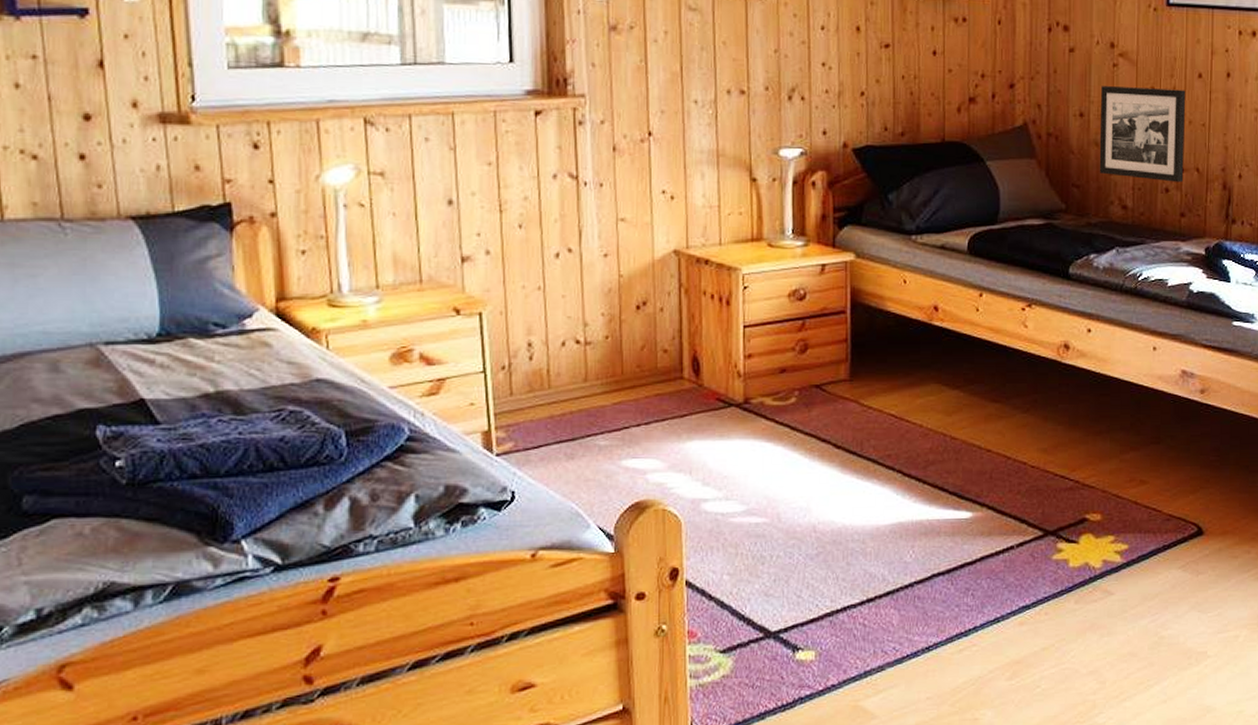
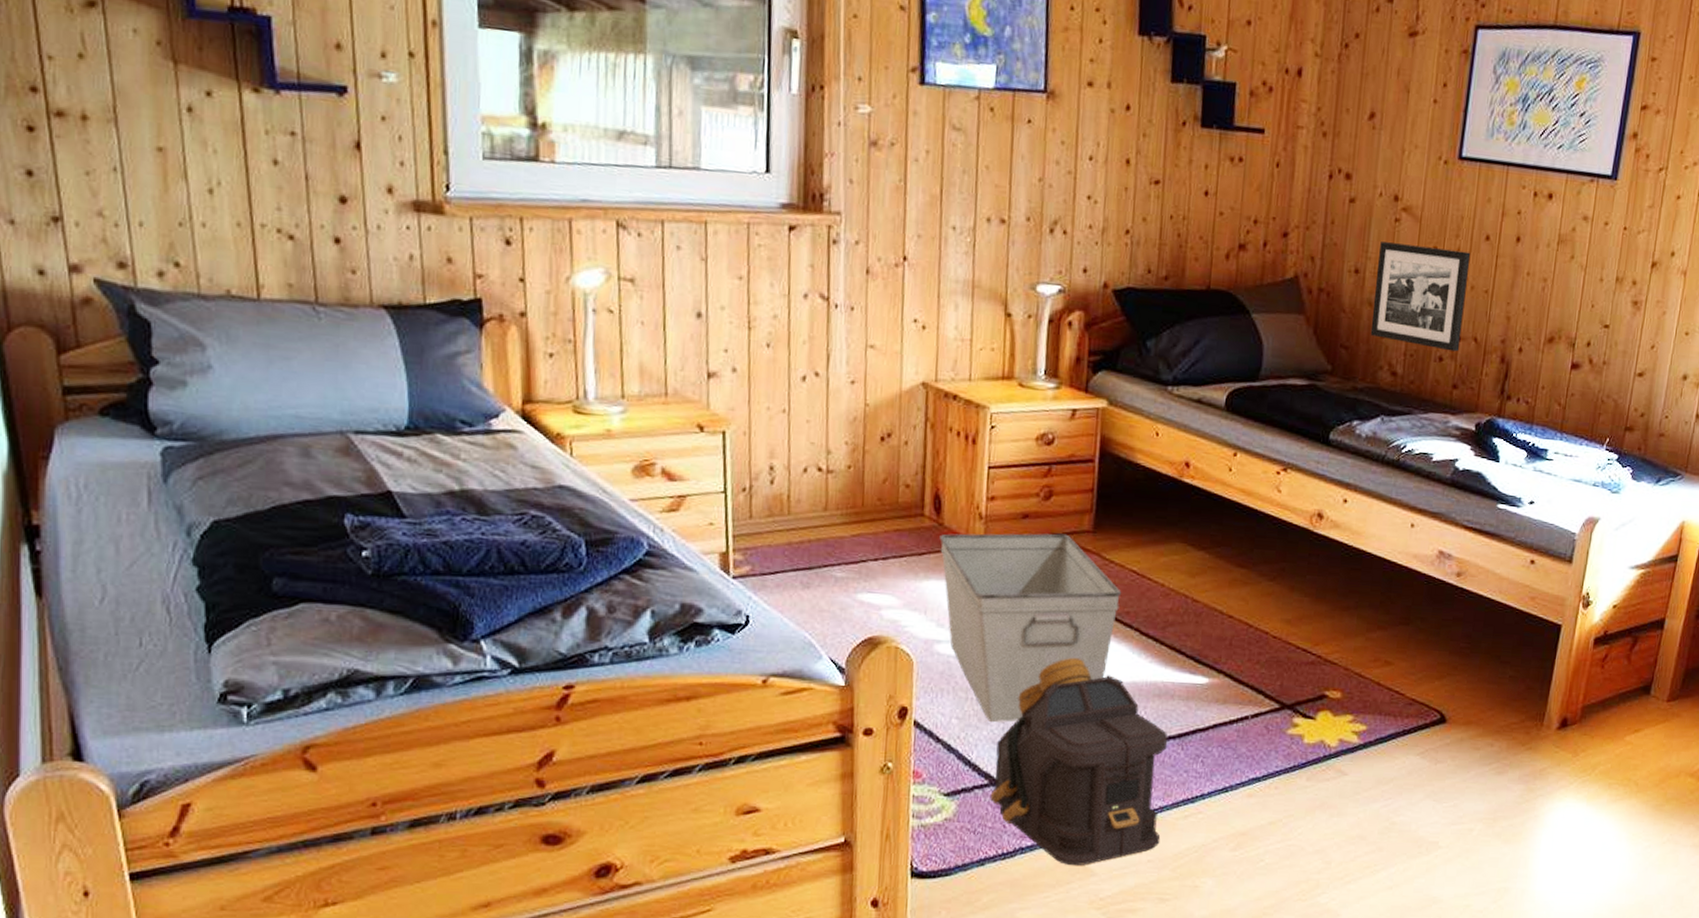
storage bin: none [700,384,882,576] -> present [939,533,1122,723]
backpack: none [766,504,937,711] -> present [990,657,1168,867]

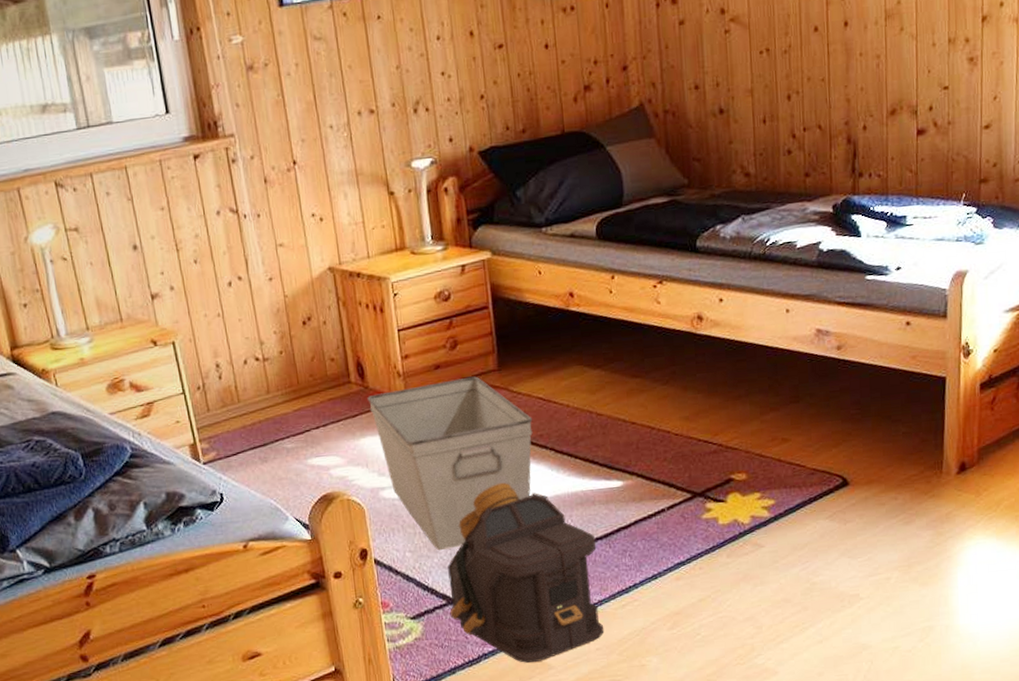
picture frame: present [1370,242,1471,352] -> none [715,46,806,145]

